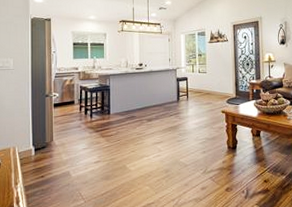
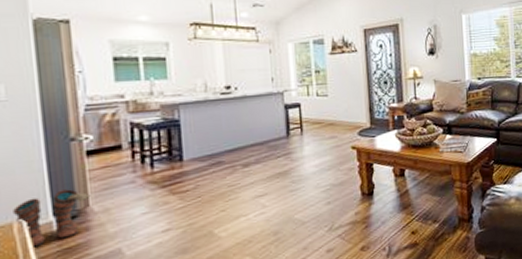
boots: none [11,128,54,167] -> present [13,189,91,250]

